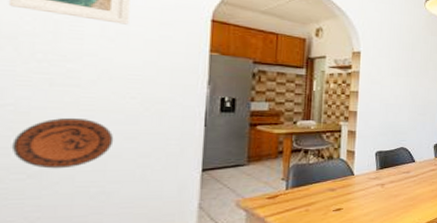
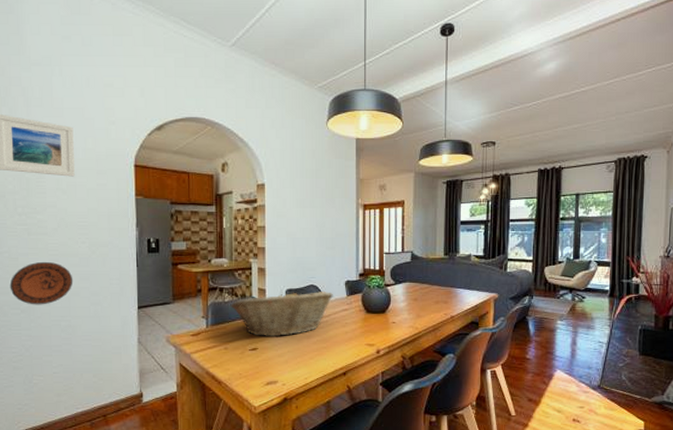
fruit basket: none [315,153,422,197] -> present [230,291,333,337]

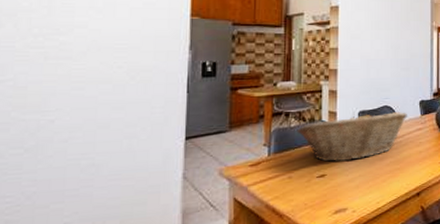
decorative plate: present [9,261,73,305] -> none [11,89,103,143]

